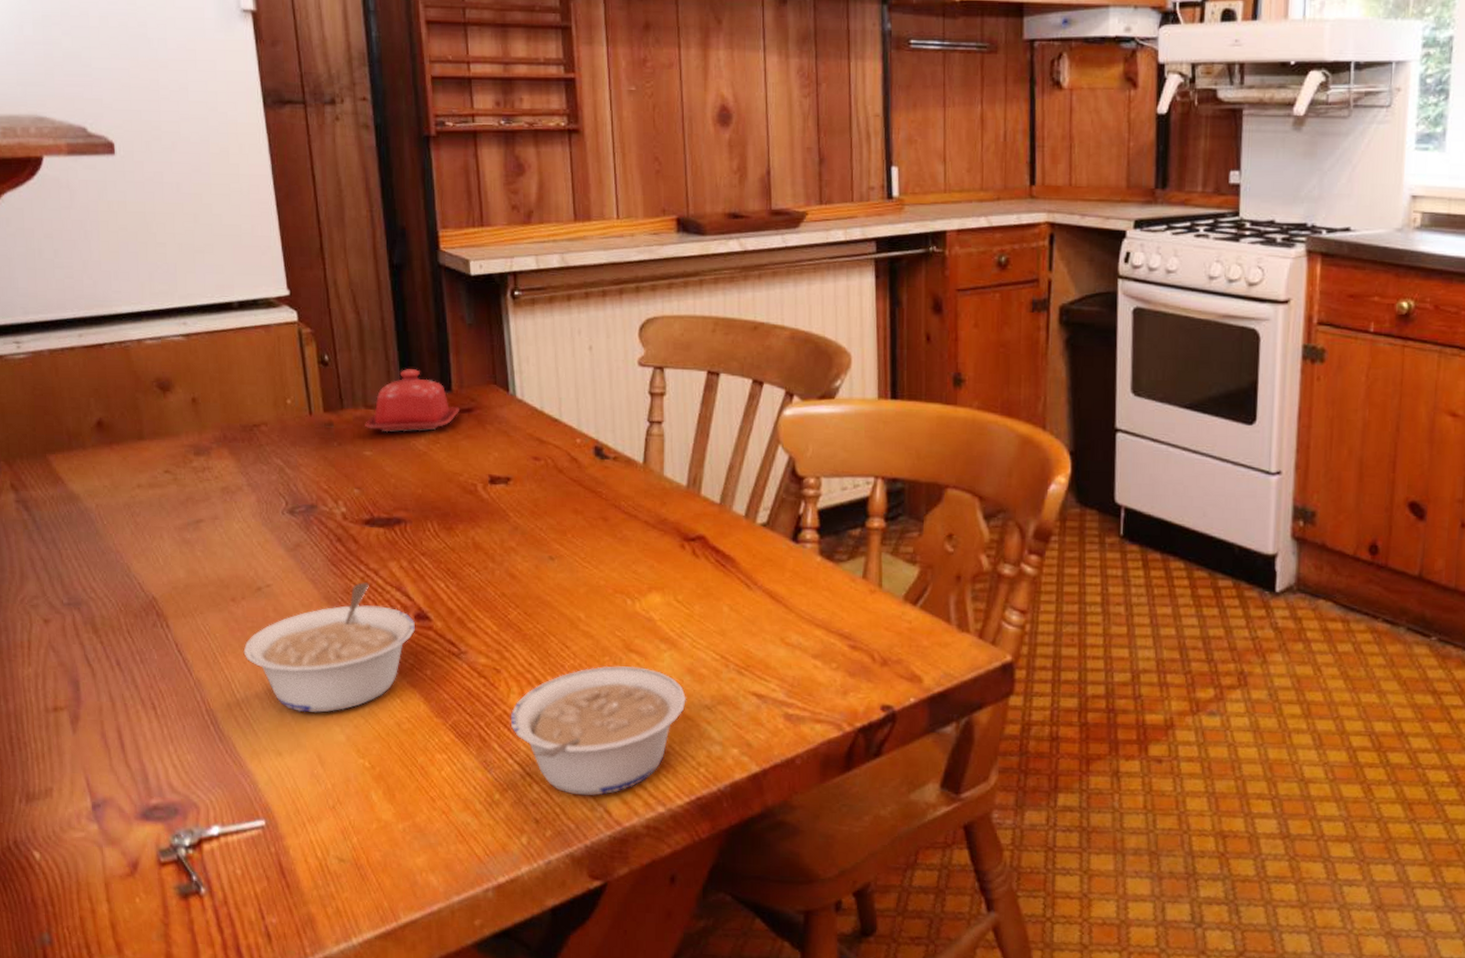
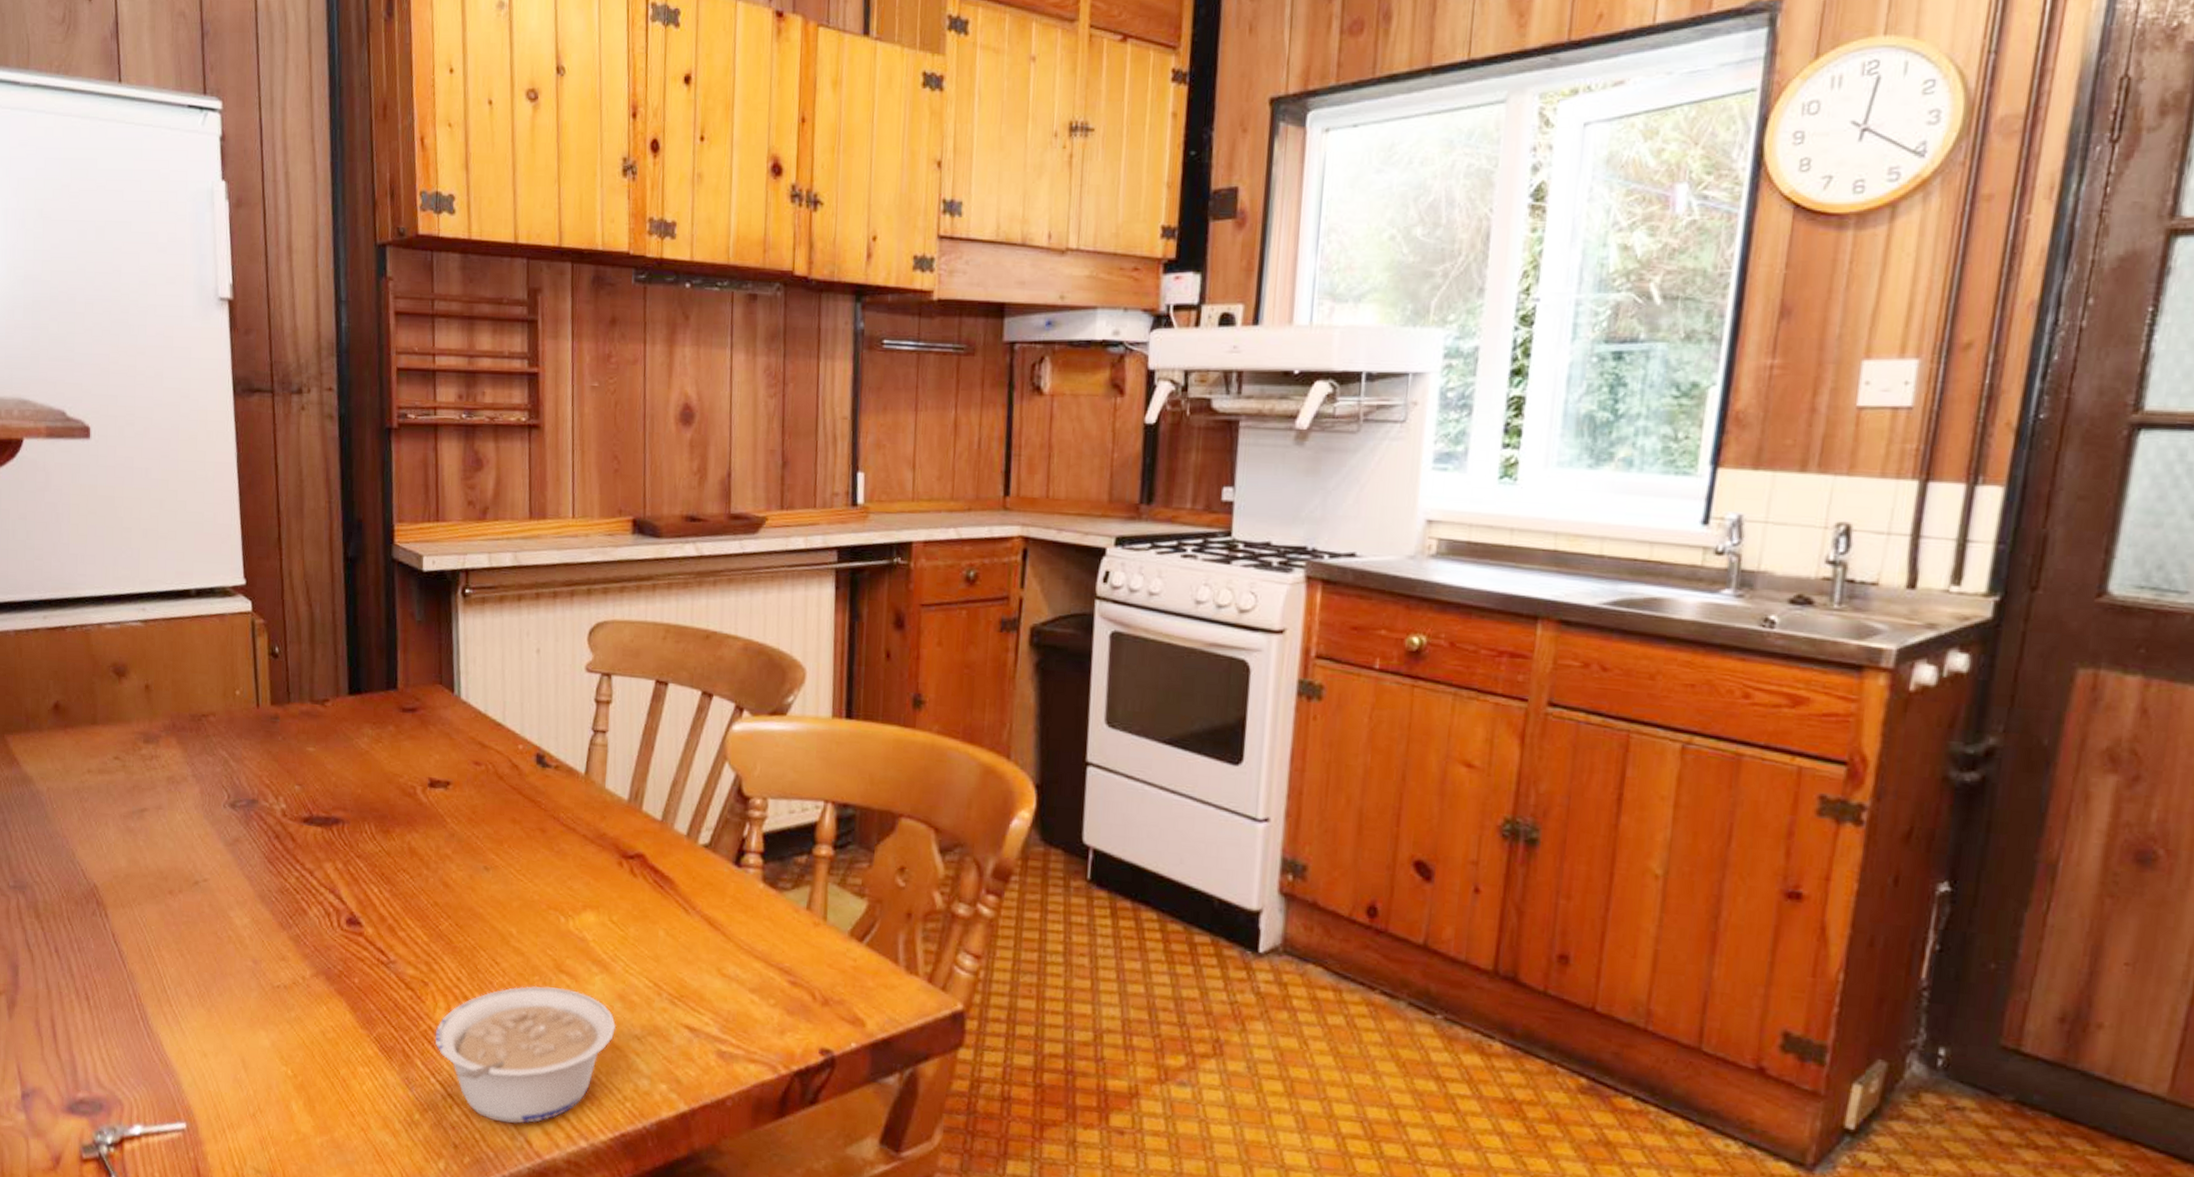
legume: present [243,582,415,713] -> none [177,882,346,1015]
butter dish: present [365,369,460,433] -> none [310,664,405,729]

